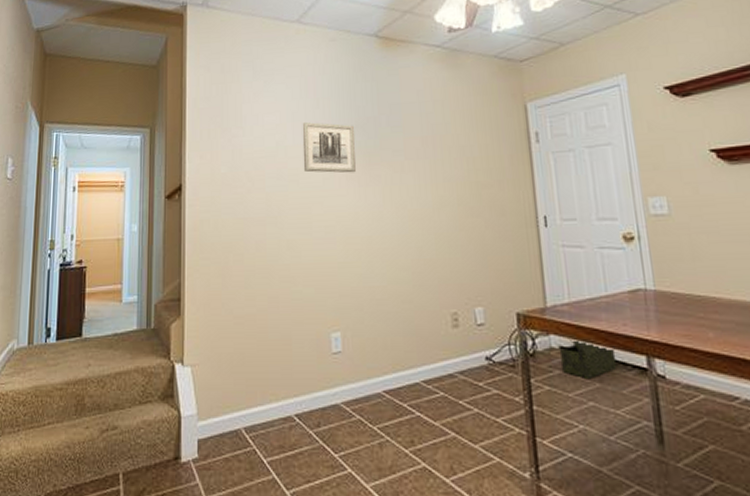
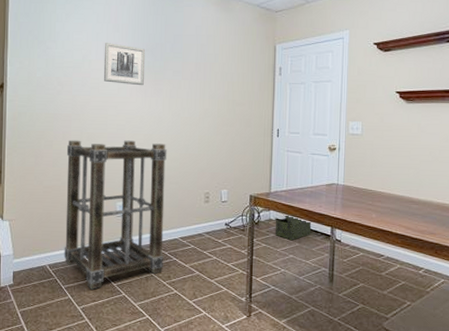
shelving unit: none [261,246,403,464] -> present [64,140,167,290]

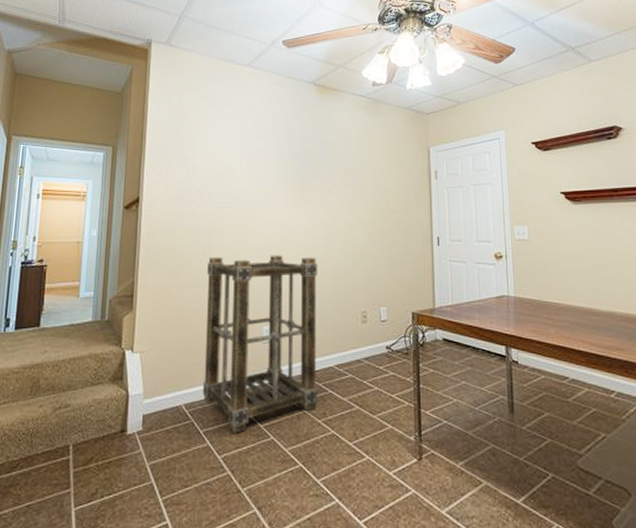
wall art: present [103,43,145,86] -> none [247,151,291,195]
storage box: present [276,213,312,241] -> none [443,332,484,365]

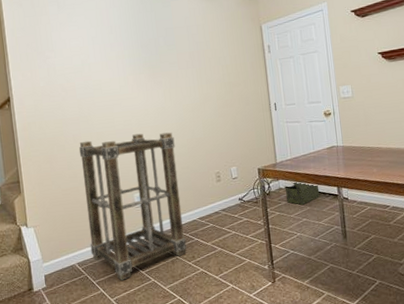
storage box: none [443,332,484,365] -> present [286,181,320,206]

